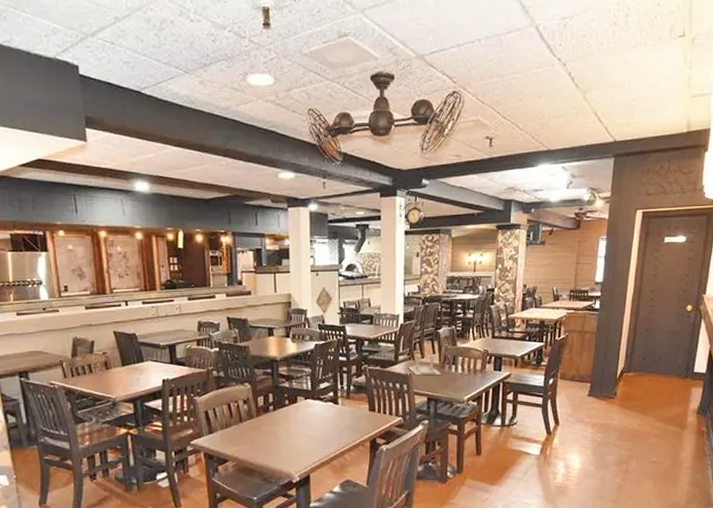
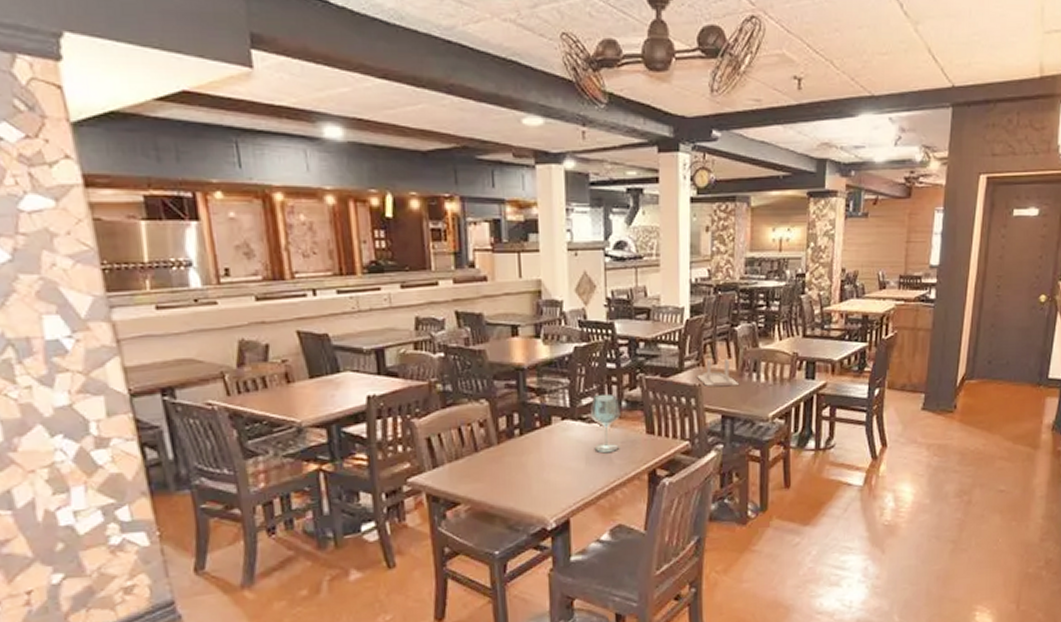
wine glass: none [326,380,349,425] -> present [590,393,621,454]

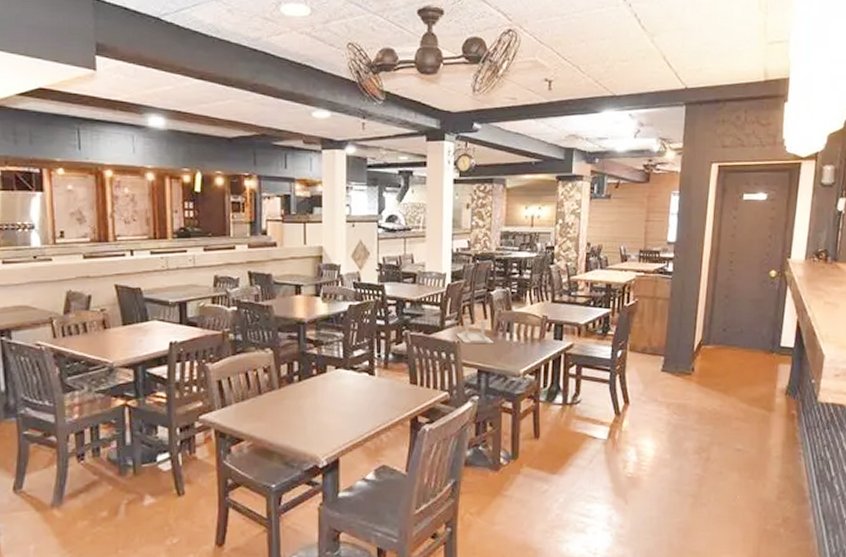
wine glass: present [590,393,621,454] -> none [360,347,388,400]

